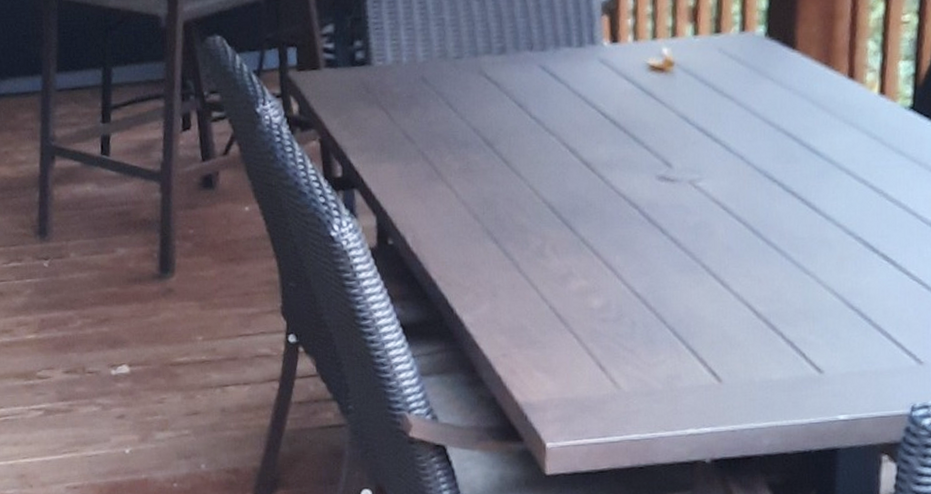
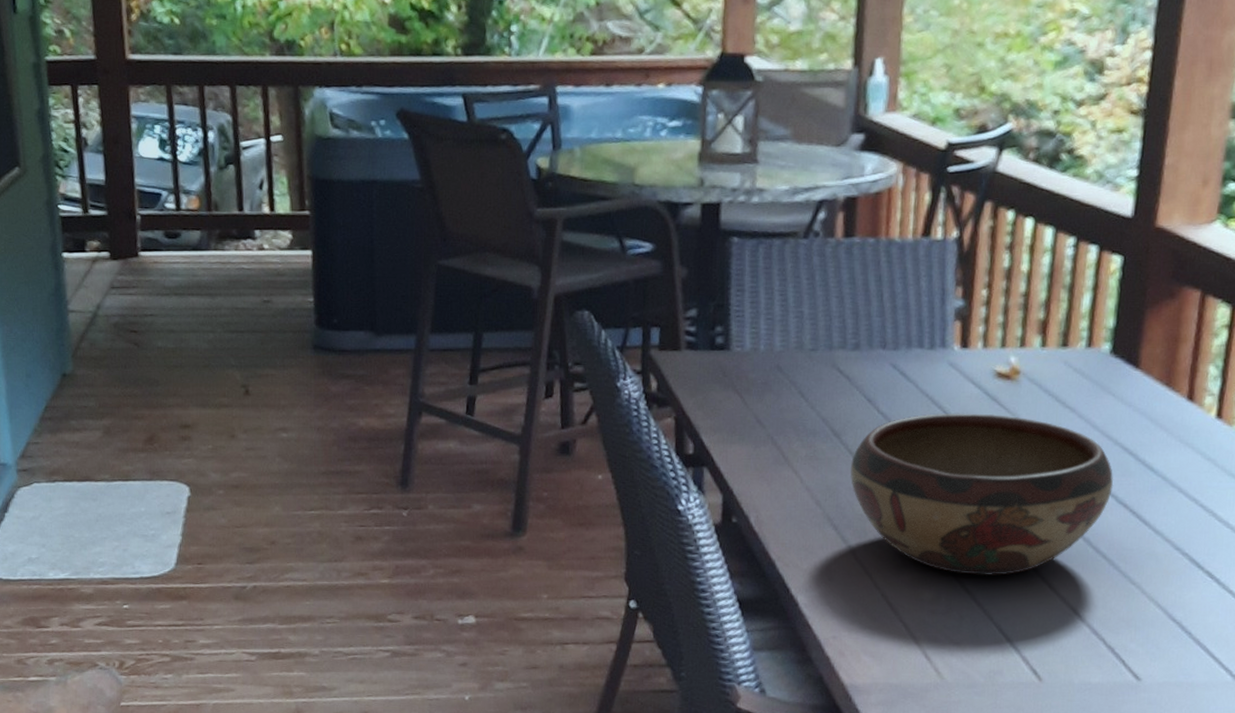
decorative bowl: none [507,109,780,279] -> present [851,413,1114,576]

